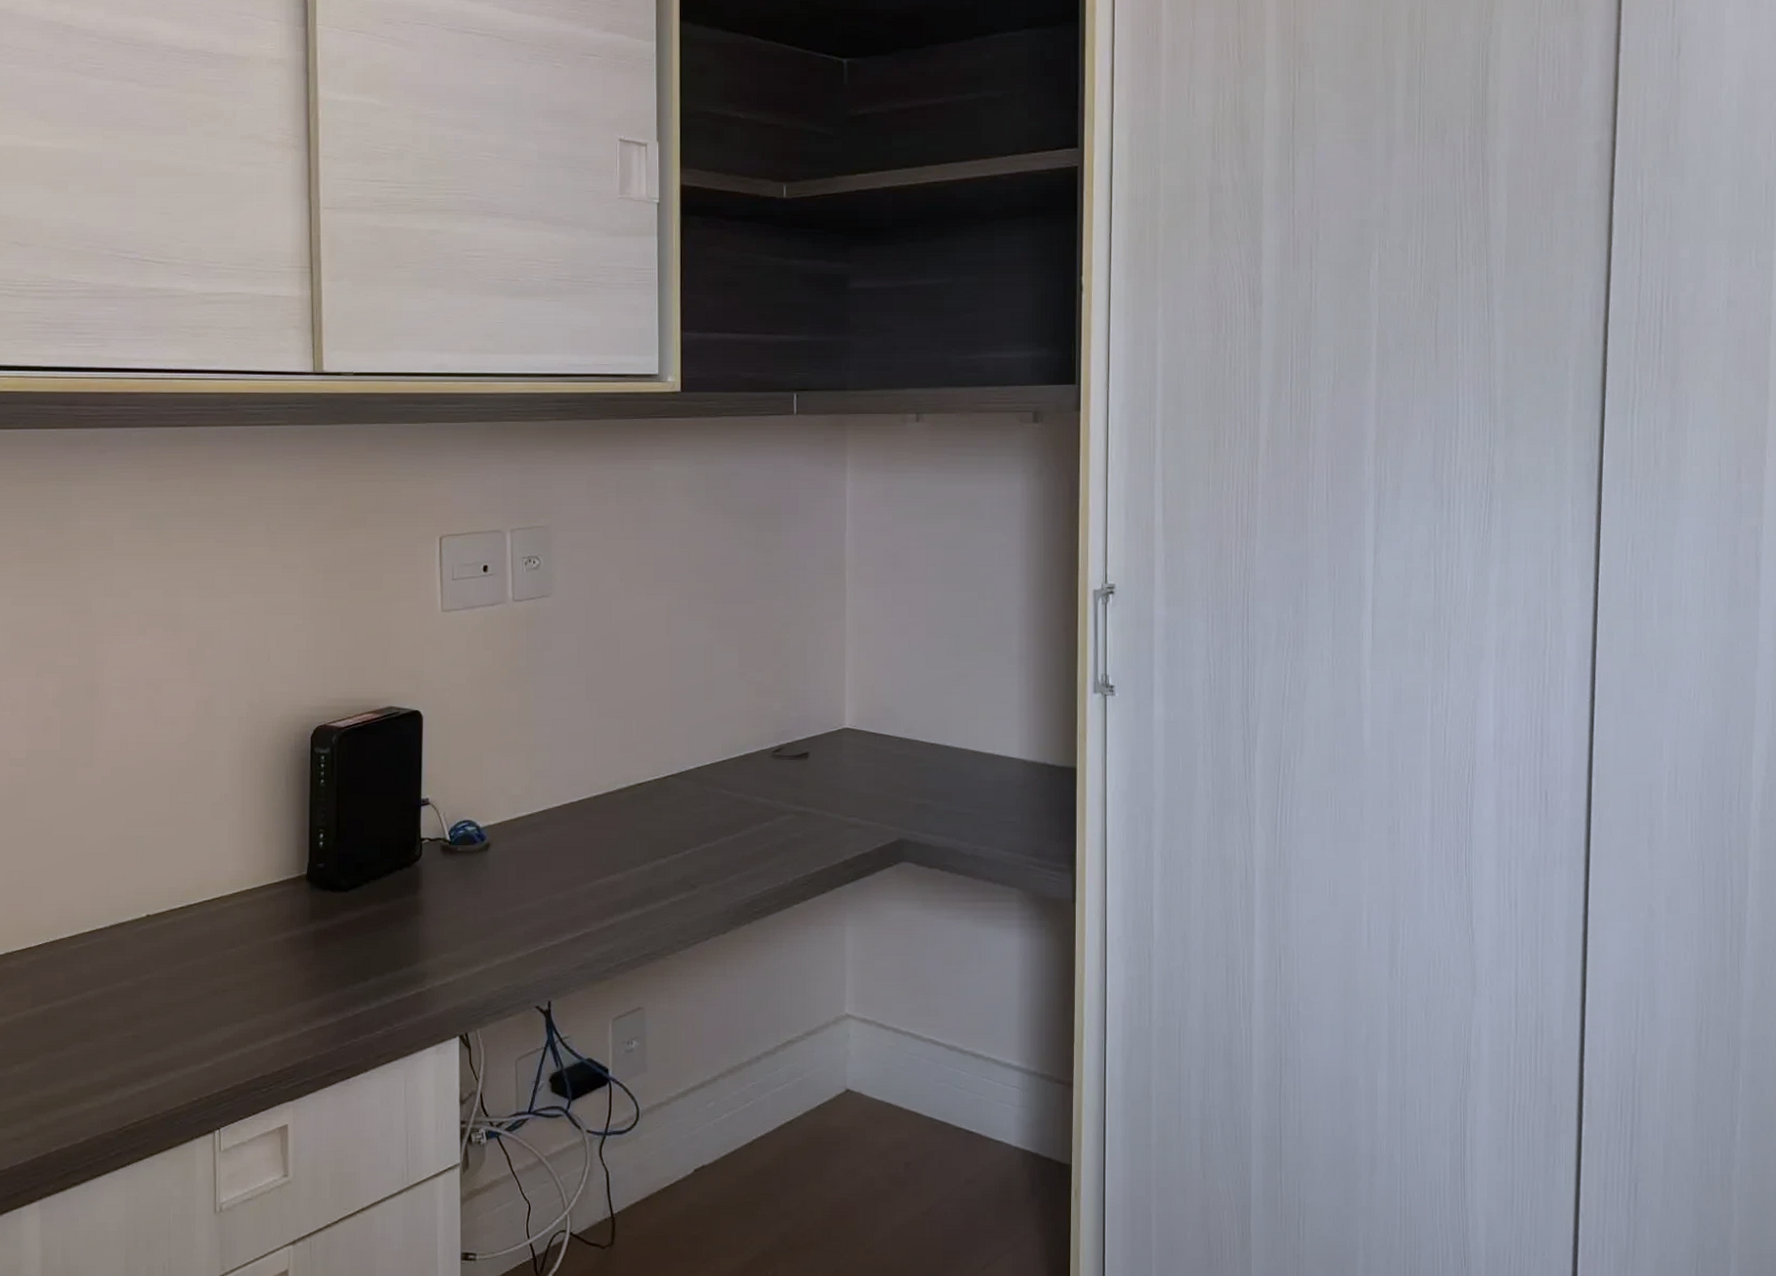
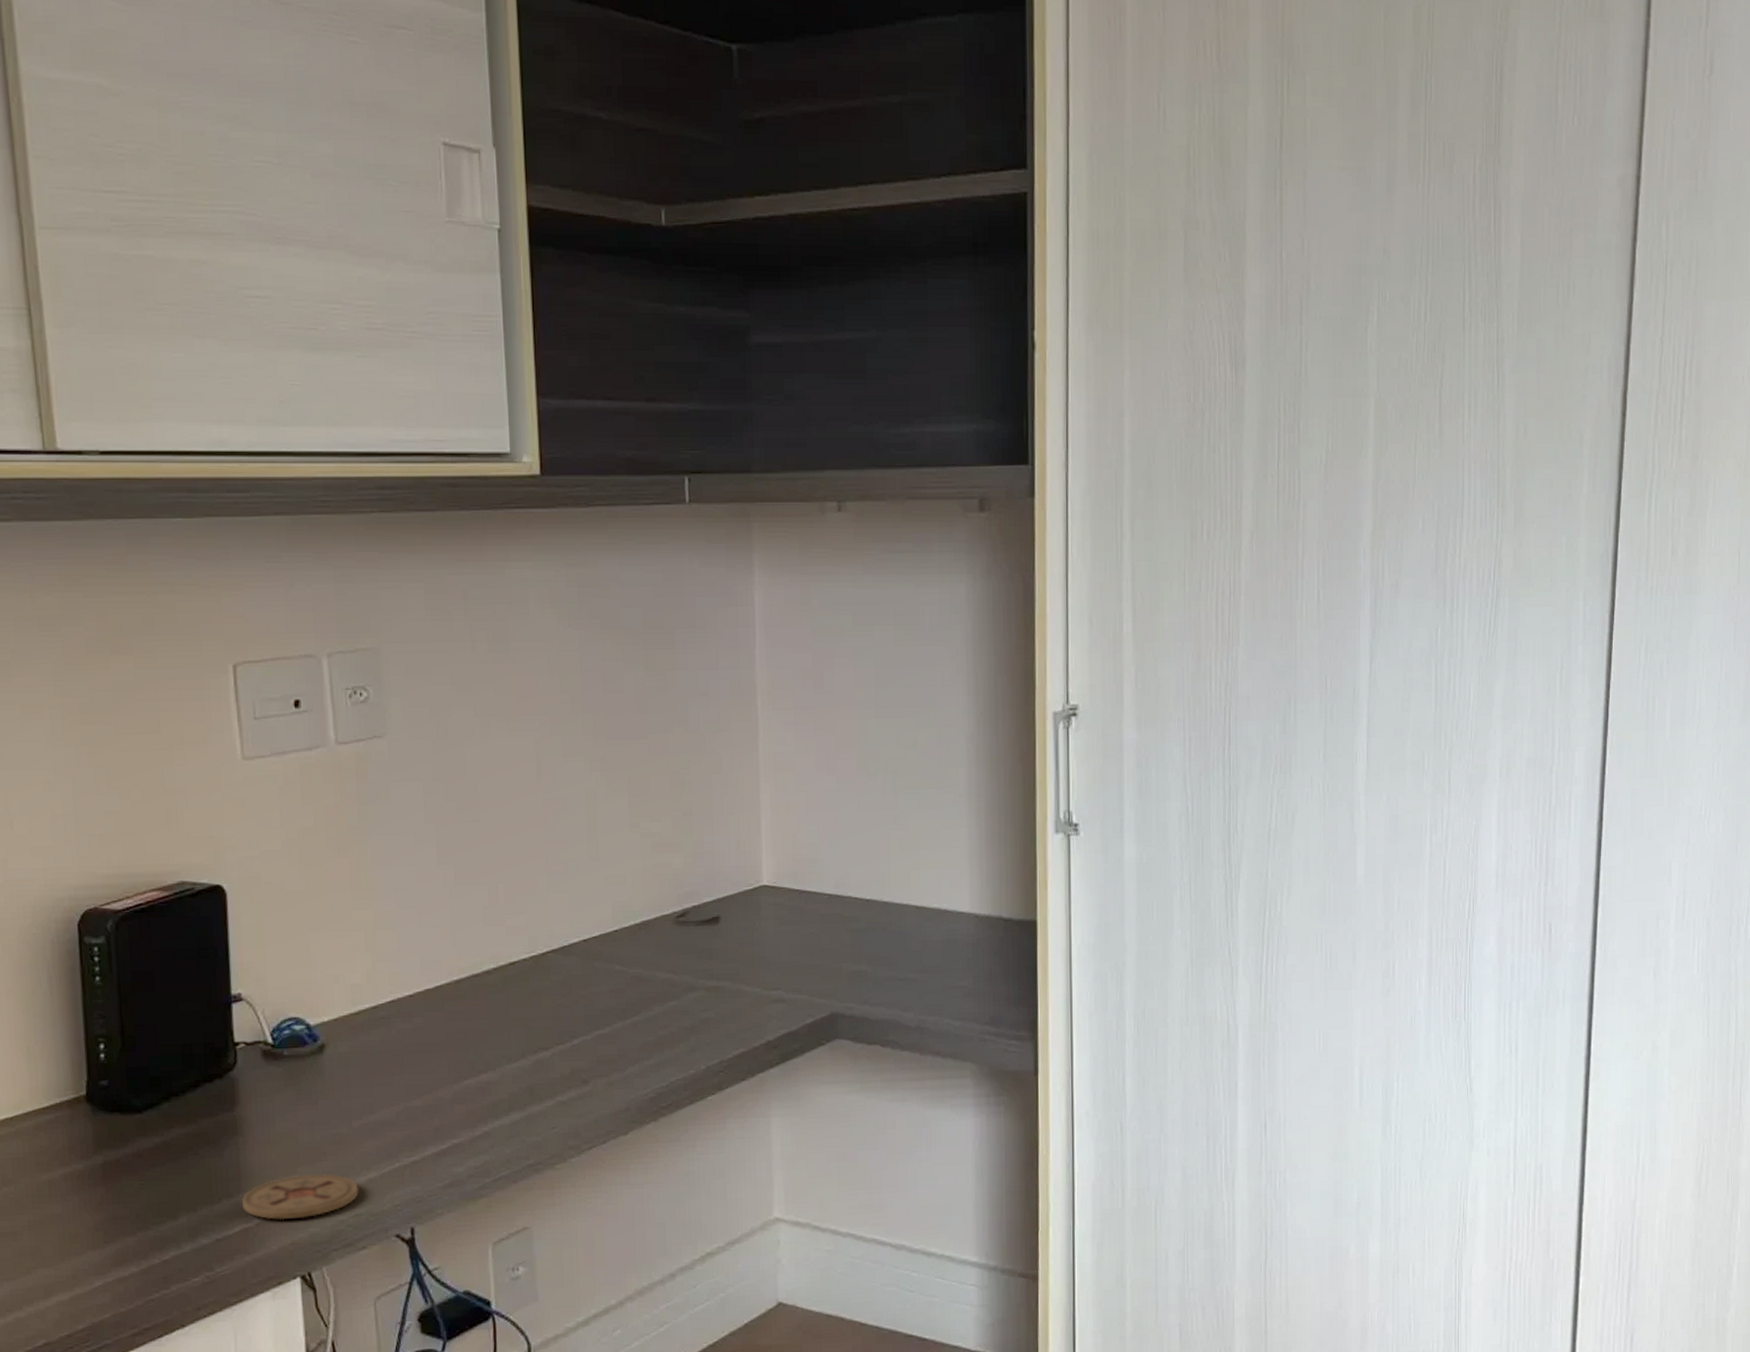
coaster: none [418,950,509,988] -> present [241,1173,359,1220]

